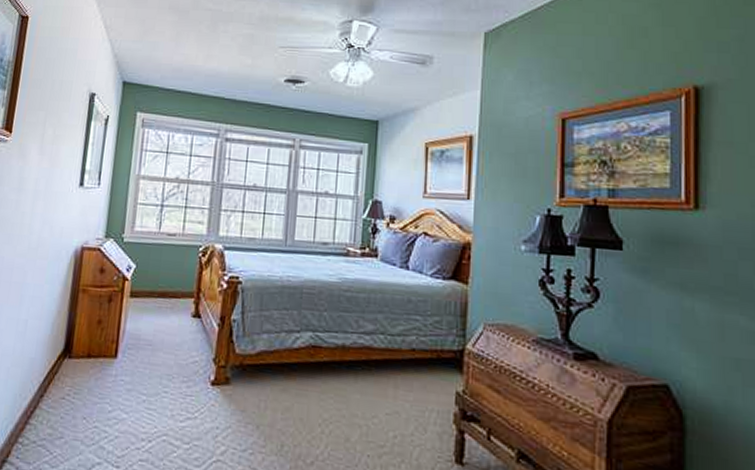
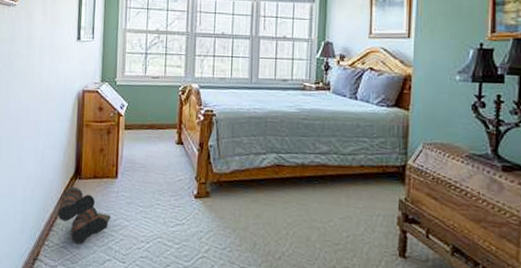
boots: none [37,367,106,442] -> present [57,186,111,244]

